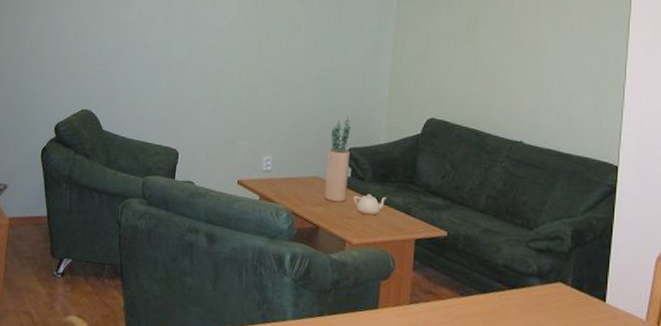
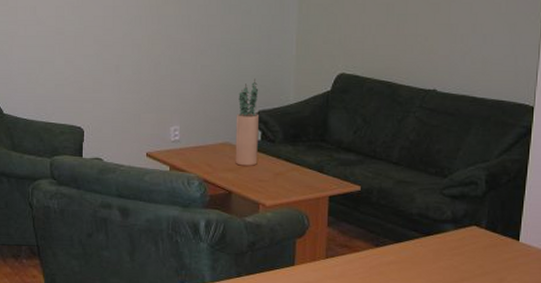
teapot: present [353,194,388,216] -> none [265,155,300,177]

